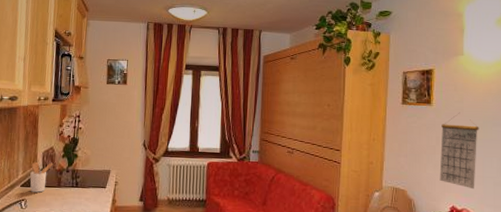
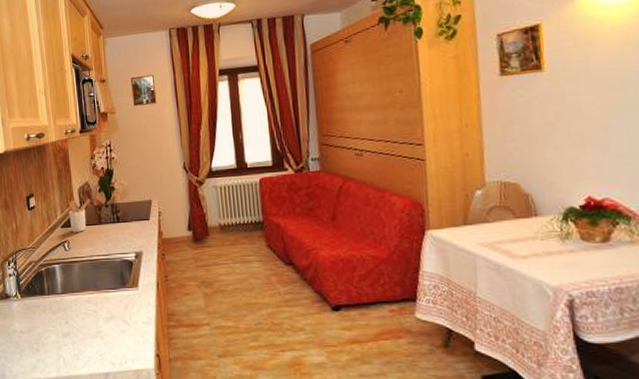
calendar: present [439,112,479,190] -> none [560,74,619,173]

